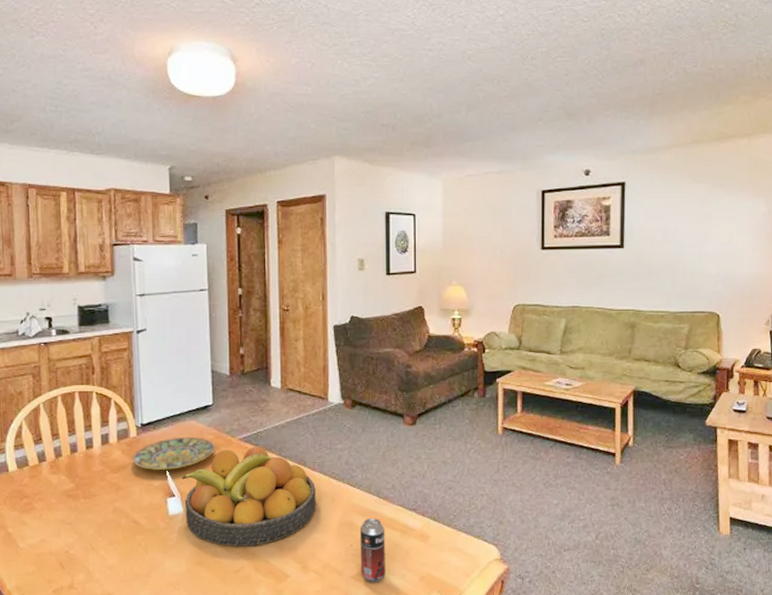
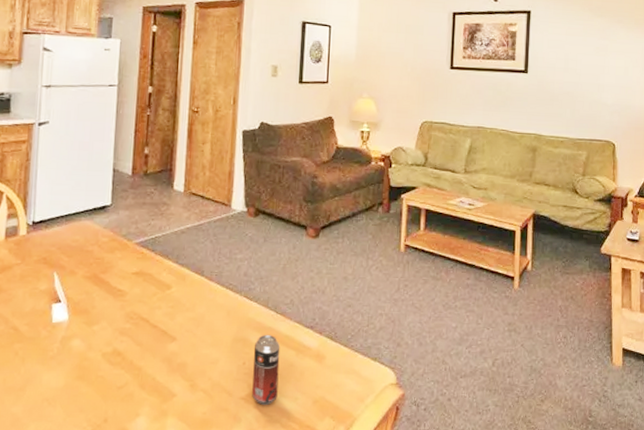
plate: present [132,436,215,471] -> none [19,237,109,274]
fruit bowl: present [181,447,316,547] -> none [70,252,211,361]

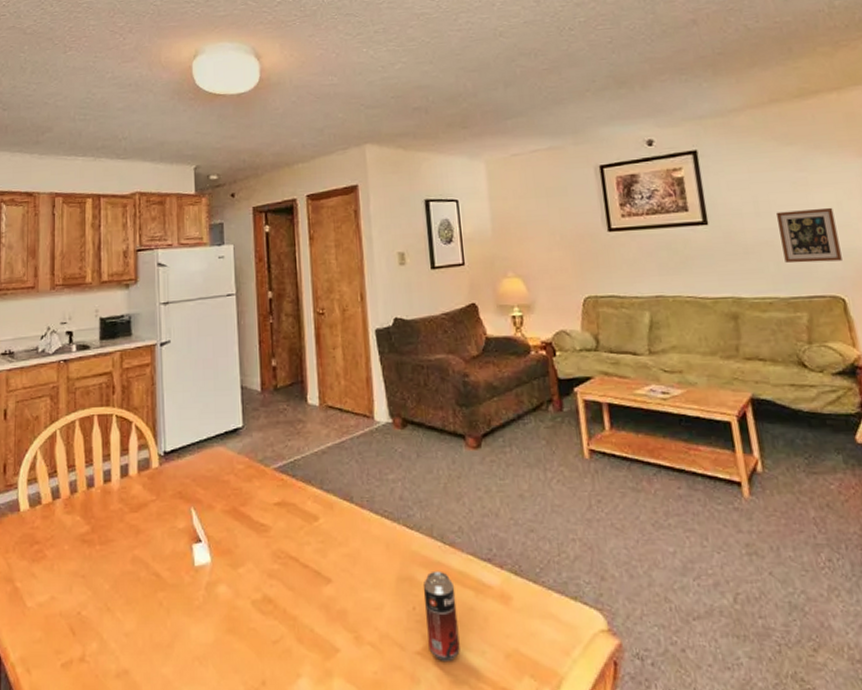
picture frame: none [579,70,621,114] -> present [776,207,842,263]

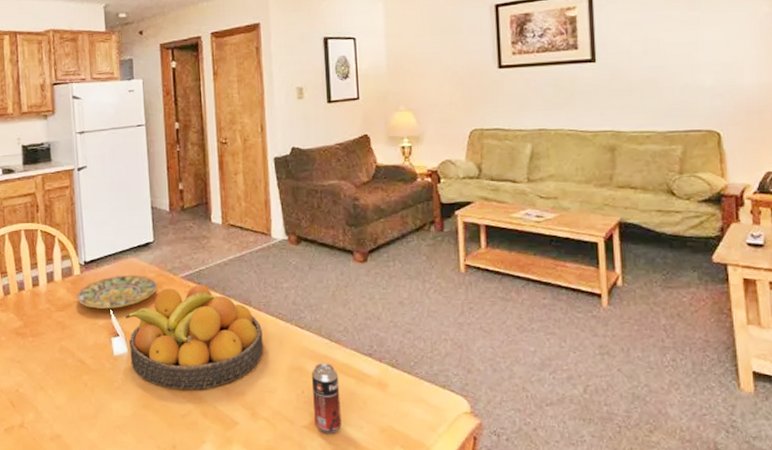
plate: none [154,466,247,510] -> present [77,274,158,310]
fruit bowl: none [208,478,367,609] -> present [125,285,263,390]
picture frame: present [776,207,842,263] -> none [664,46,723,99]

